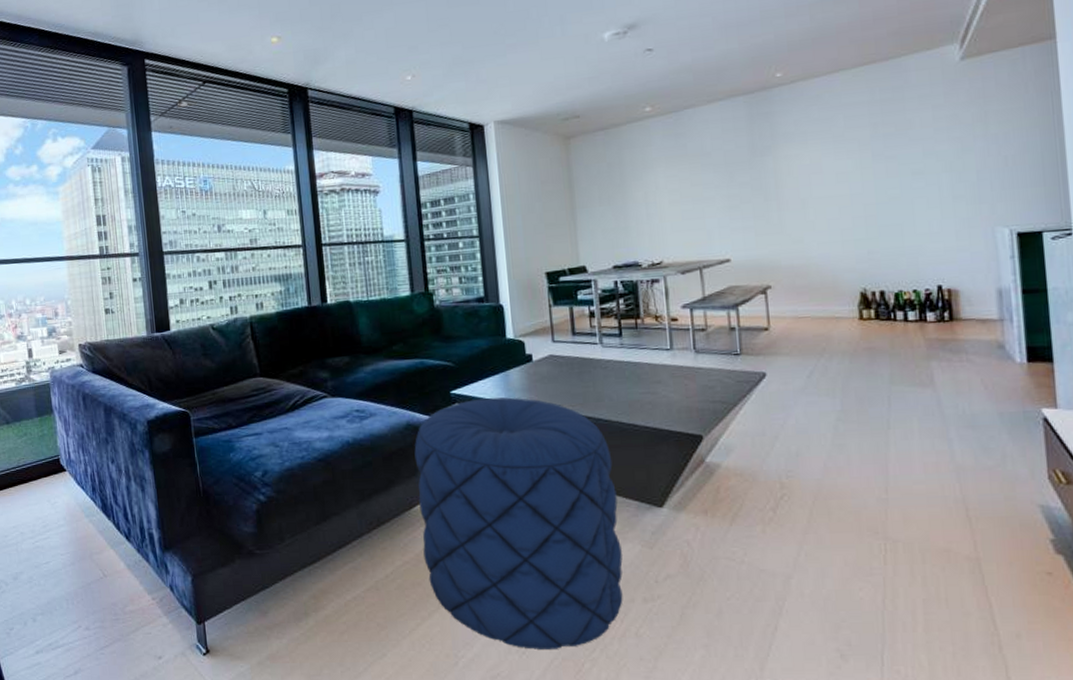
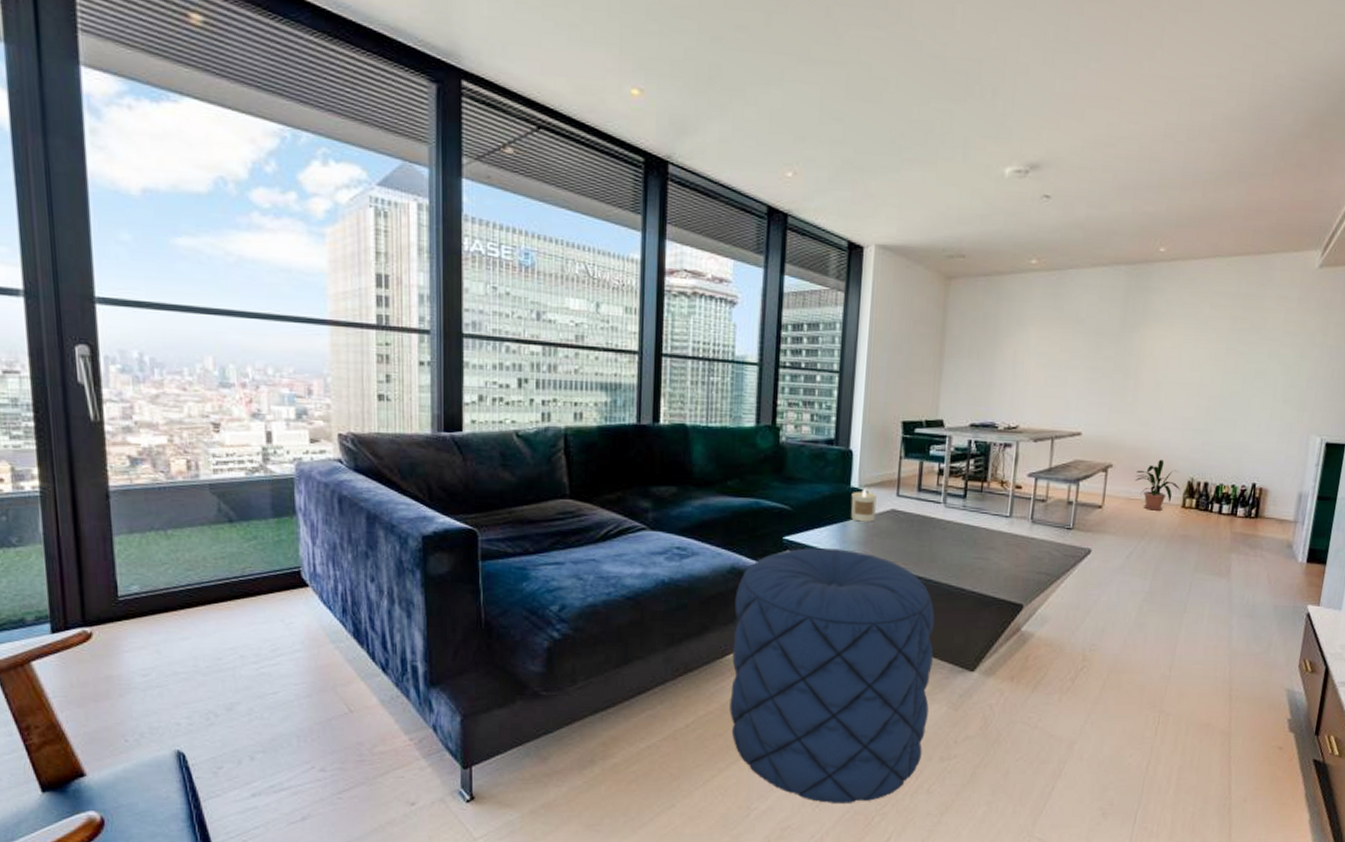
candle: none [508,339,535,370] -> present [850,489,877,522]
house plant: none [799,274,853,327] -> present [1135,459,1180,511]

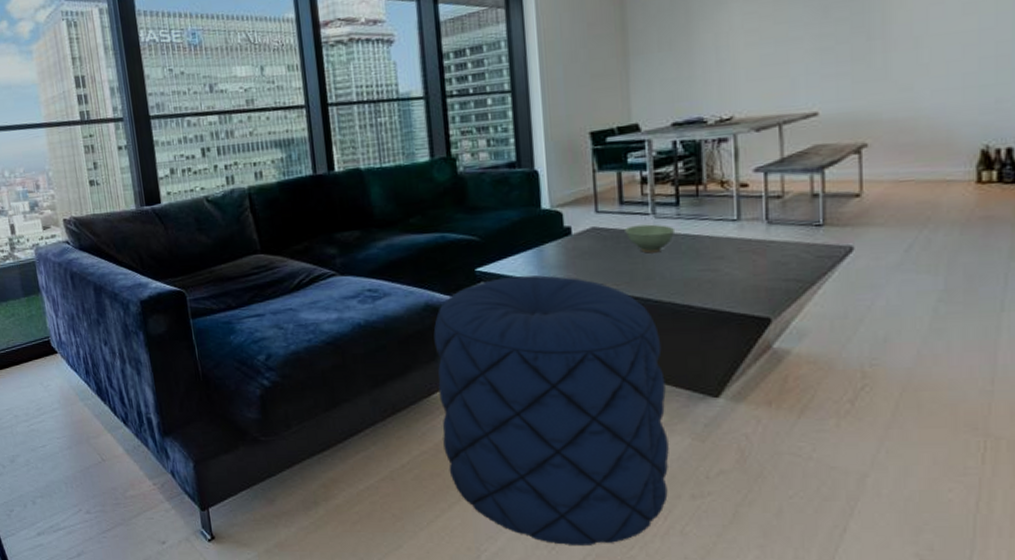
candle: present [850,489,877,522] -> none [543,210,574,245]
bowl: none [919,511,960,539] -> present [625,224,676,253]
house plant: present [1135,459,1180,511] -> none [903,128,970,192]

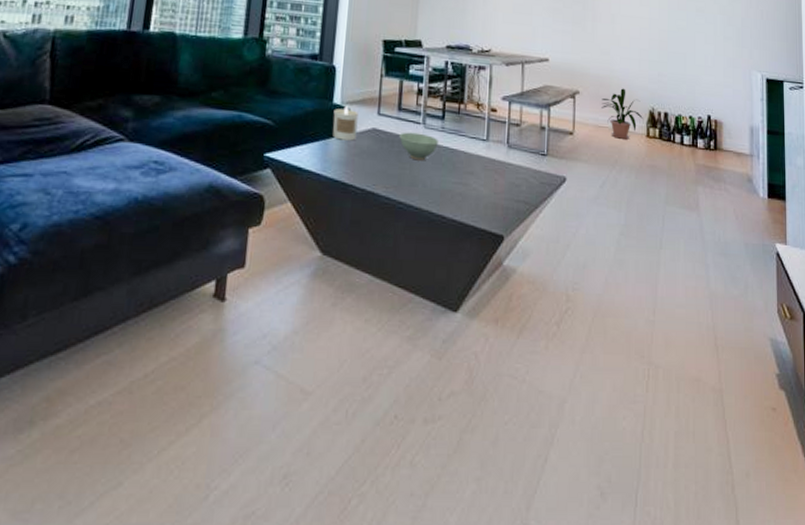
pouf: present [433,275,669,545] -> none [195,166,416,480]
candle: none [543,210,574,245] -> present [332,106,358,141]
house plant: none [903,128,970,192] -> present [602,88,643,140]

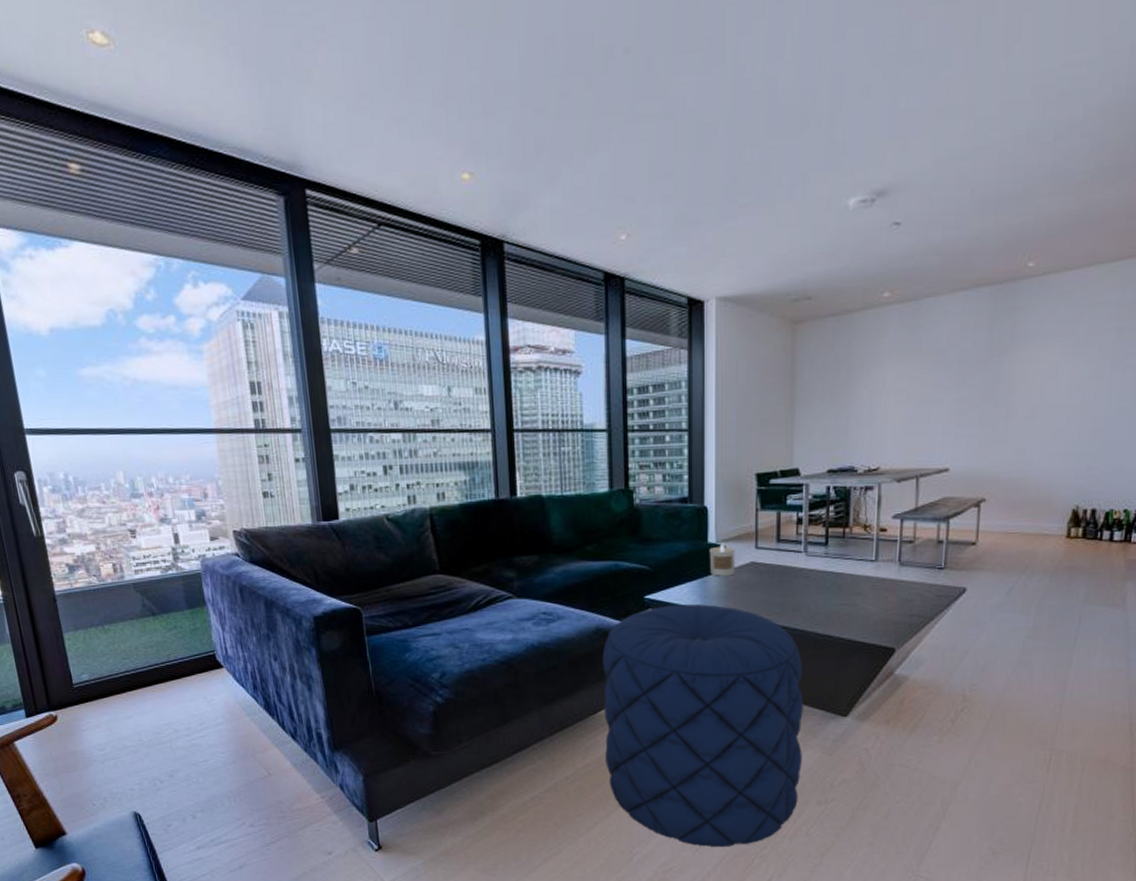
pouf: none [195,166,416,480] -> present [602,604,804,847]
bowl: present [399,132,439,161] -> none [780,561,823,588]
house plant: present [602,88,643,140] -> none [1012,489,1063,543]

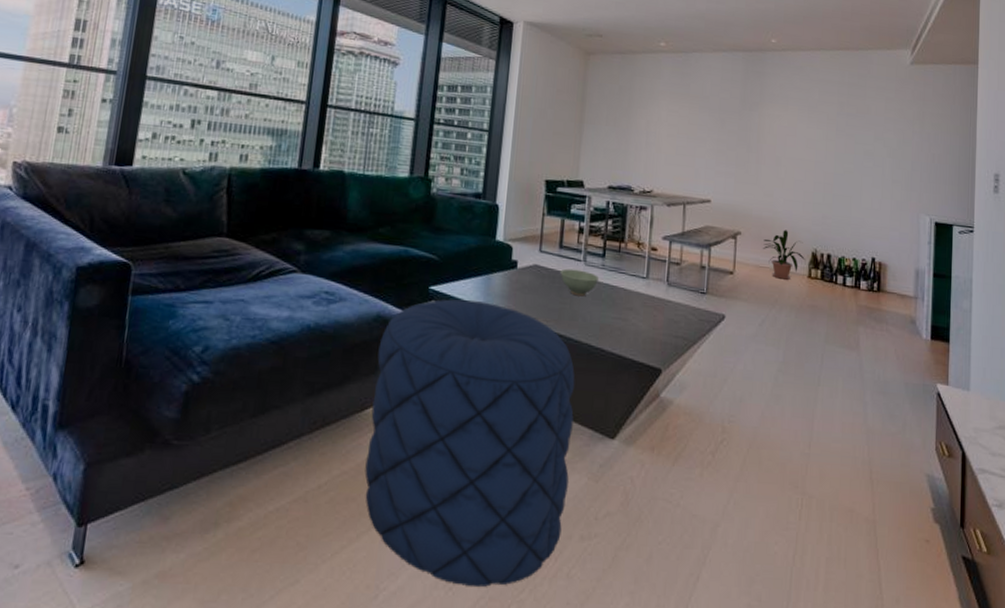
candle: present [709,544,735,577] -> none [495,243,521,276]
bowl: none [780,561,823,588] -> present [560,268,600,297]
house plant: none [1012,489,1063,543] -> present [763,230,805,280]

